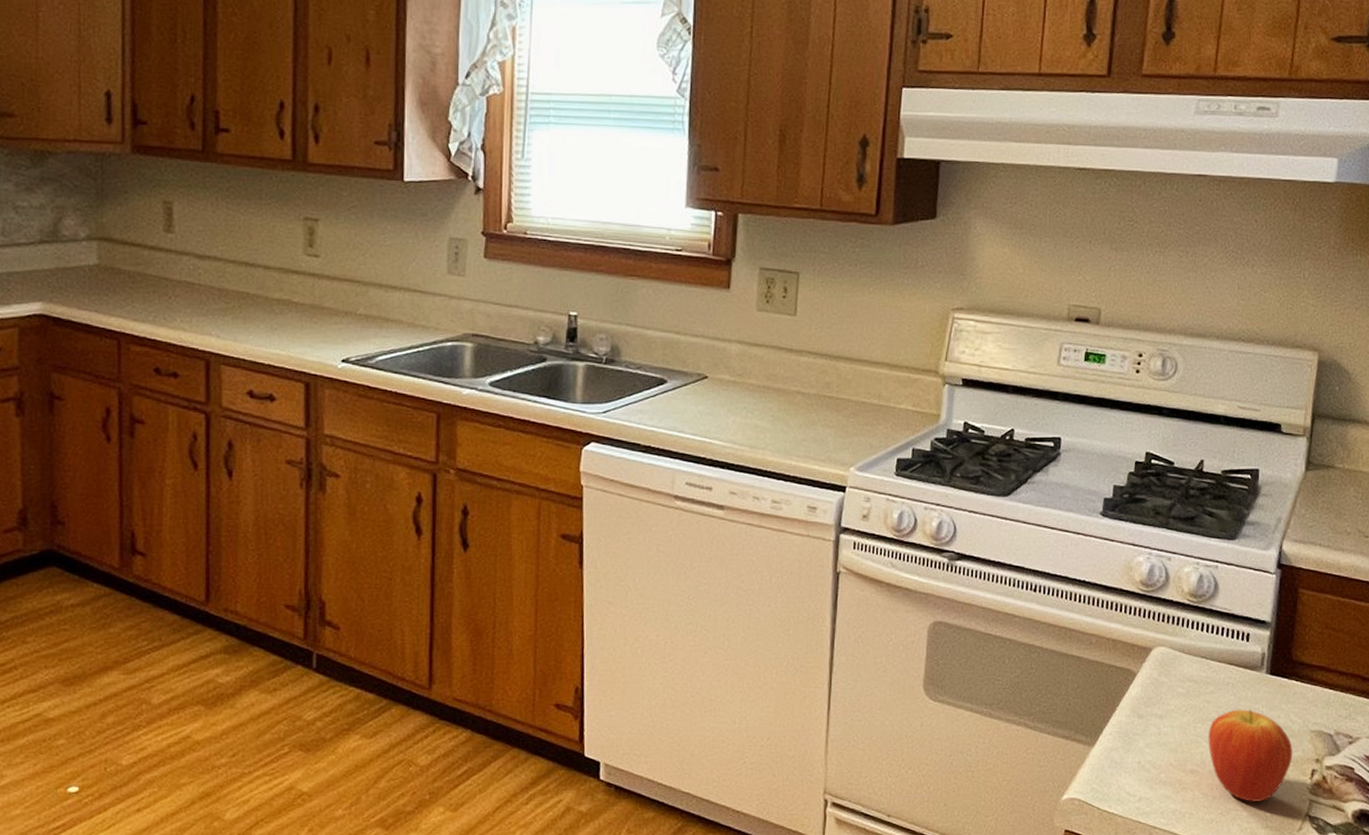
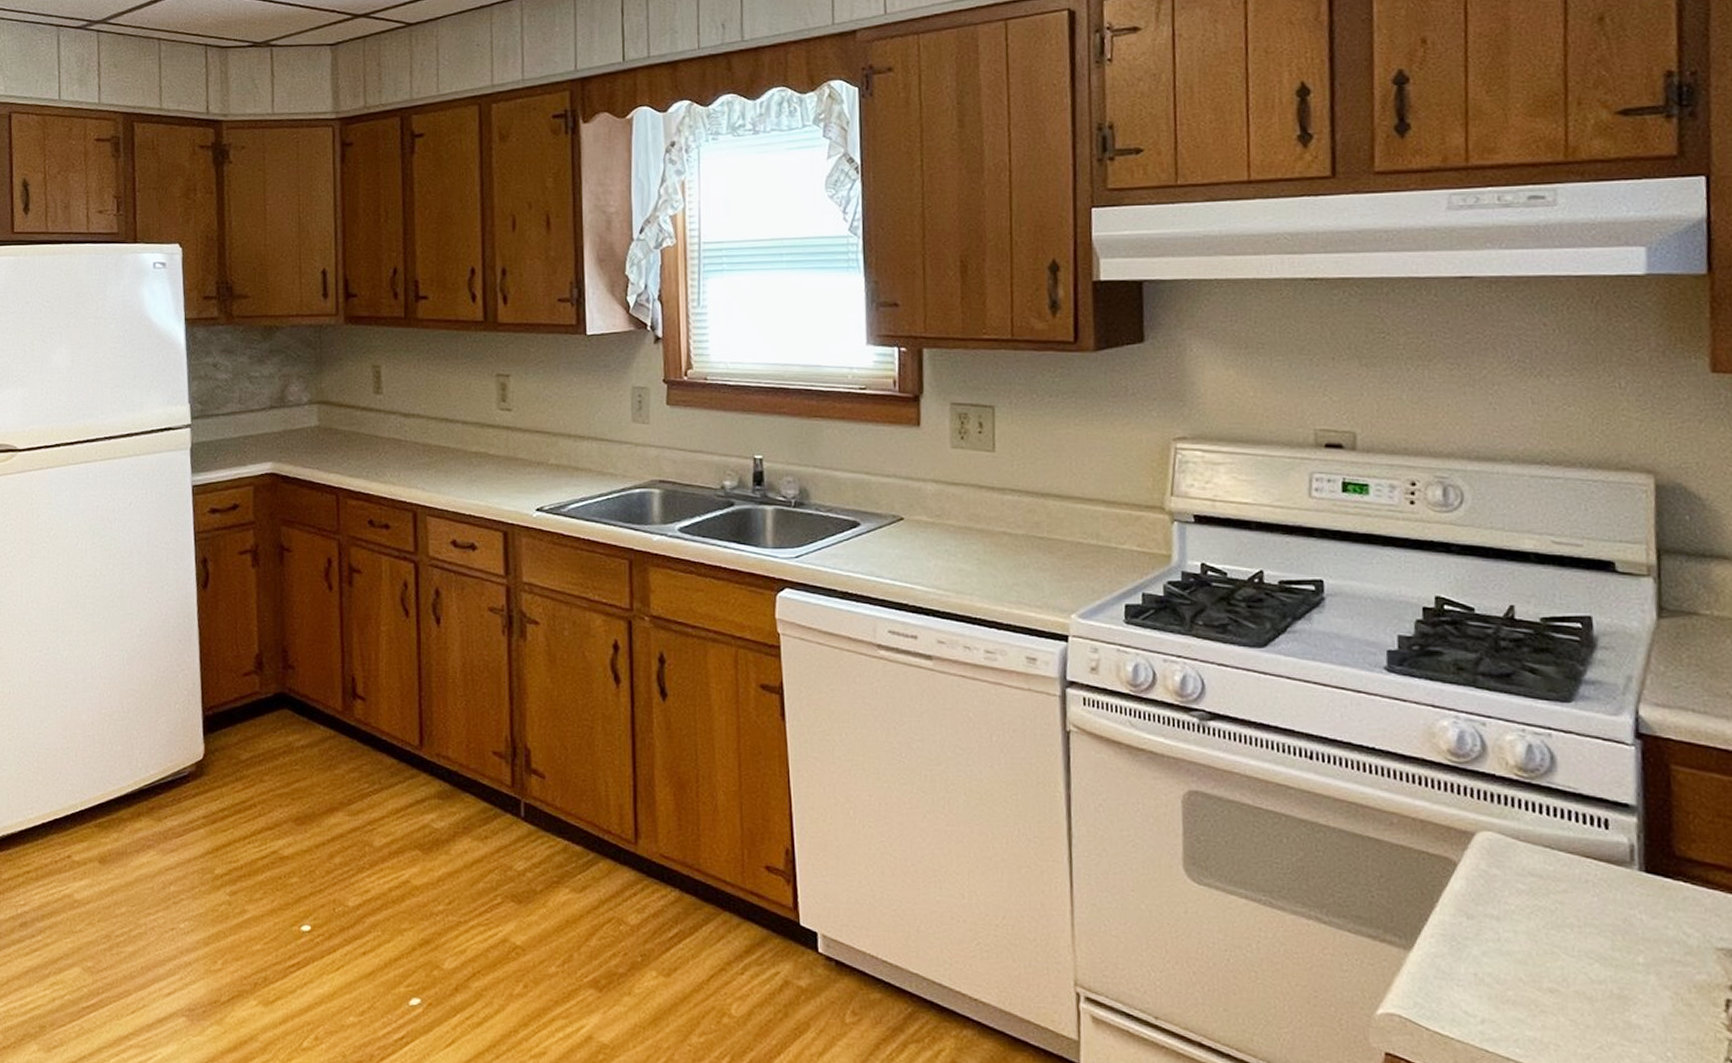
fruit: present [1207,709,1293,802] -> none [1566,914,1694,1037]

